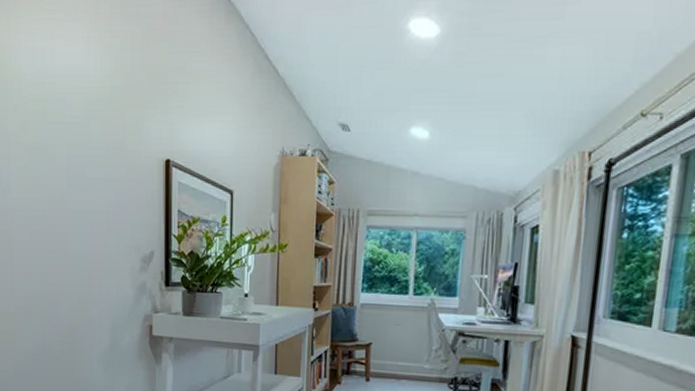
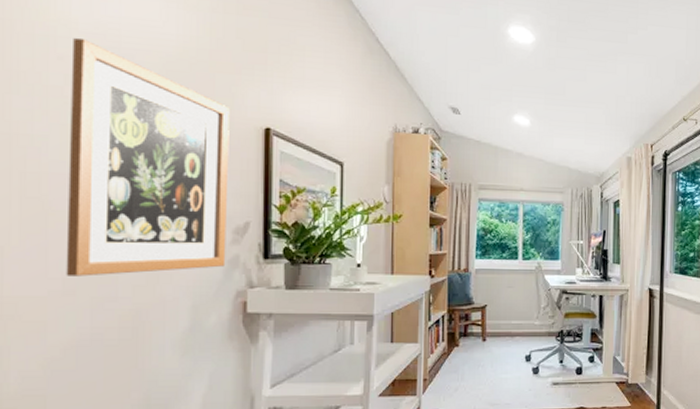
wall art: none [22,88,137,297] -> present [66,37,230,277]

